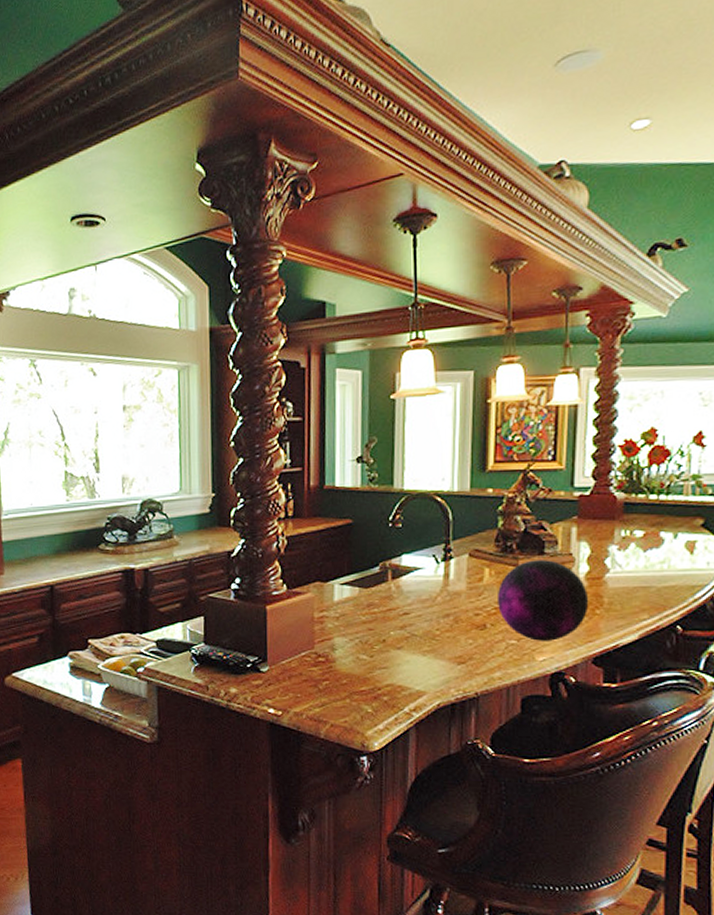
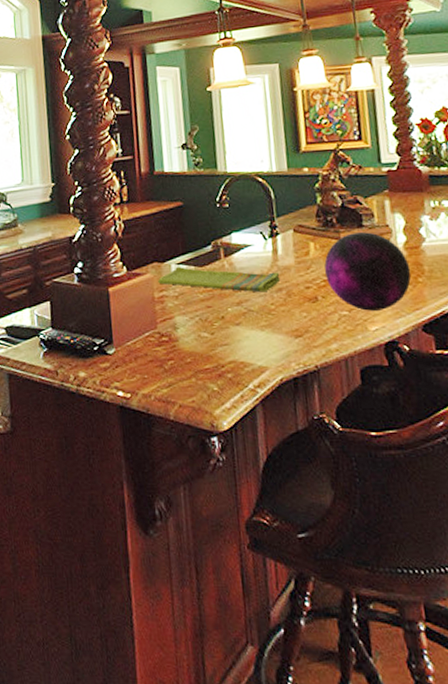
dish towel: none [319,586,449,617] -> present [158,266,281,293]

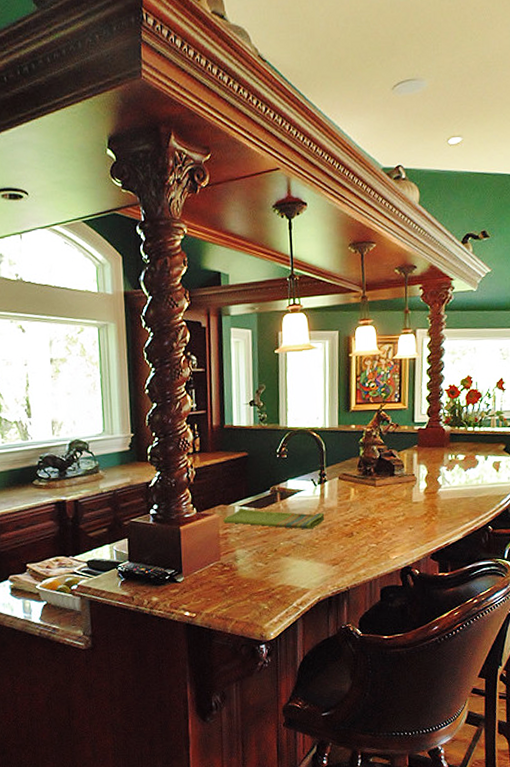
decorative orb: present [324,232,411,311] -> none [360,480,427,544]

